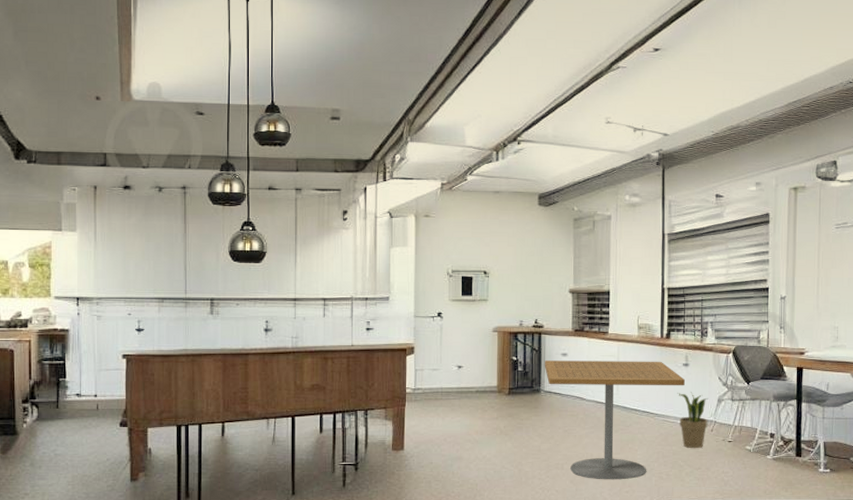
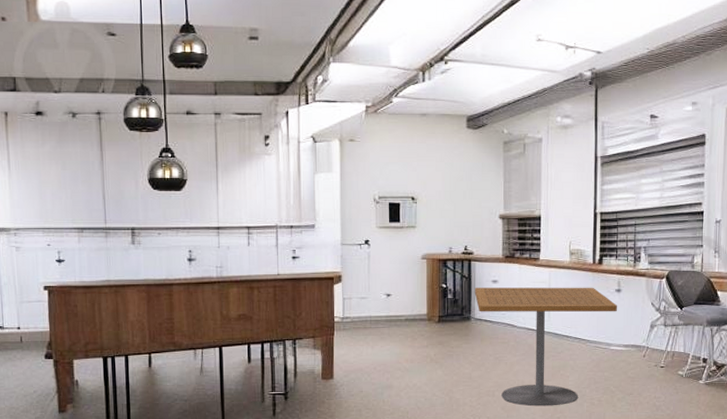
potted plant: present [677,392,708,449] -> none [609,318,641,375]

